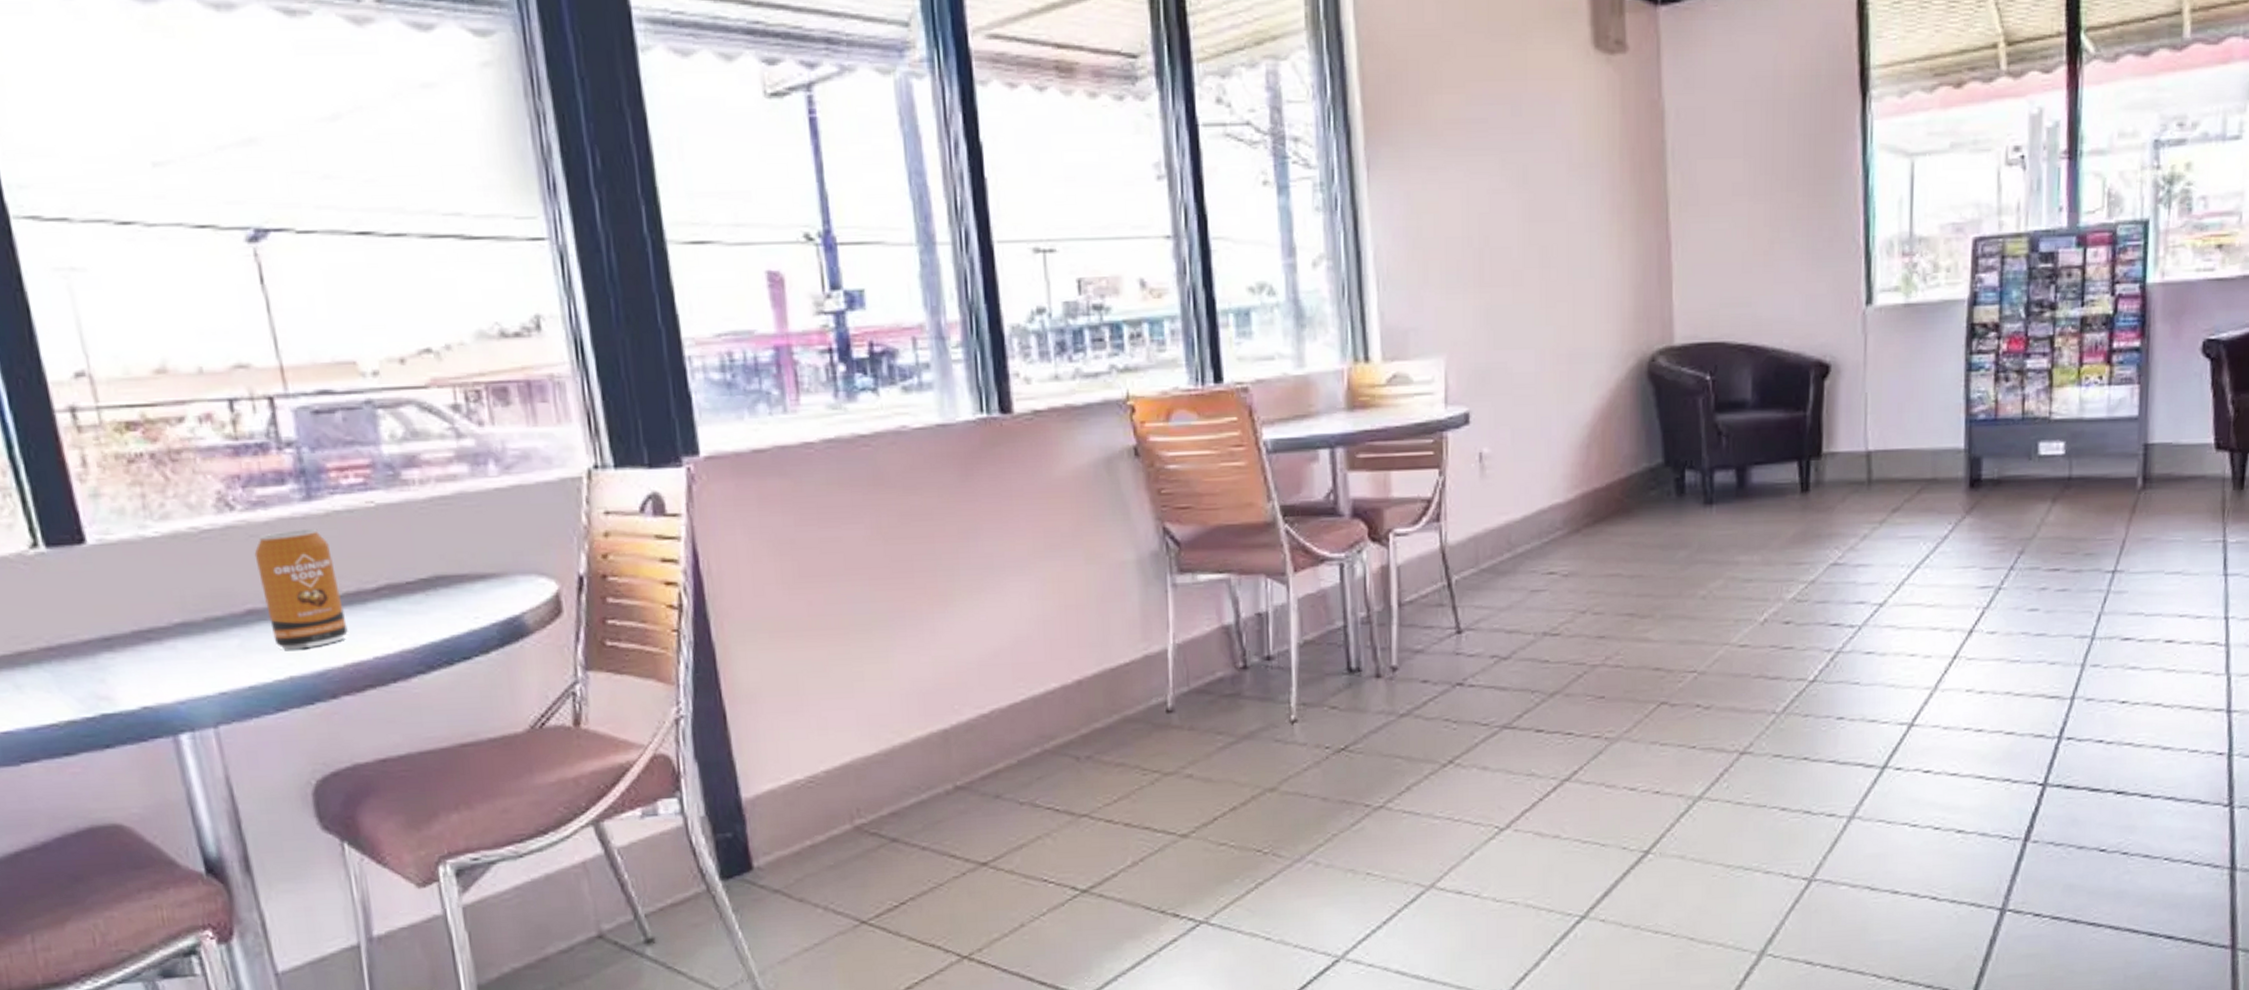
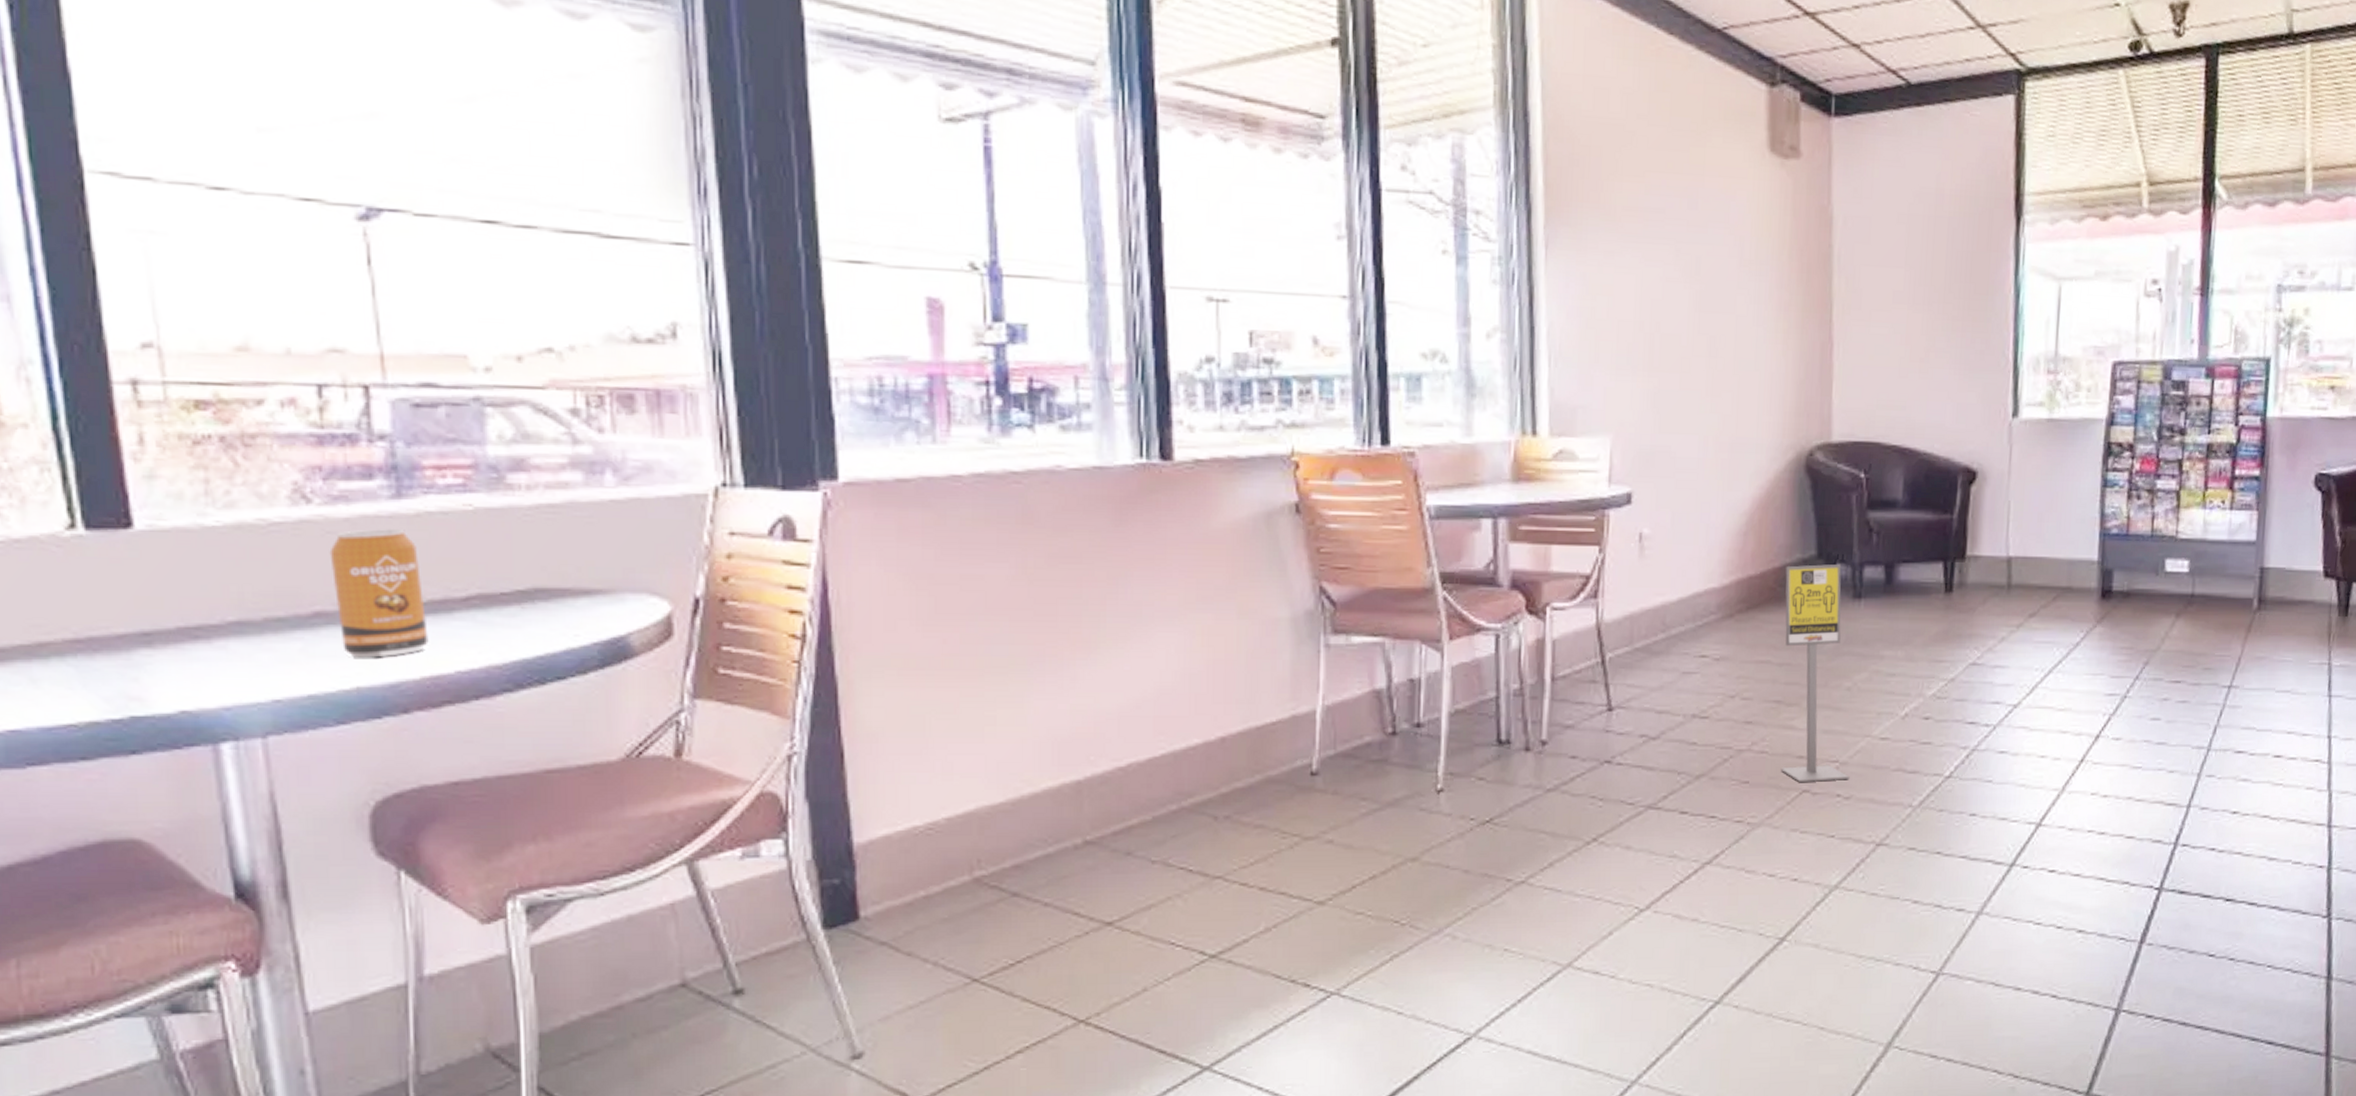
sign stand: none [1632,471,1709,695] -> present [1780,564,1850,783]

